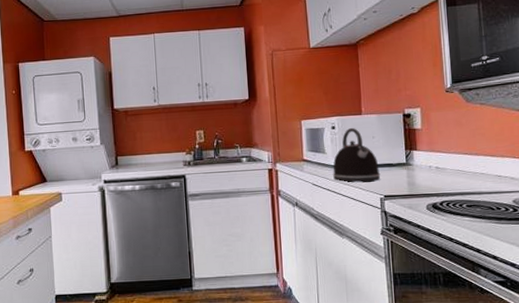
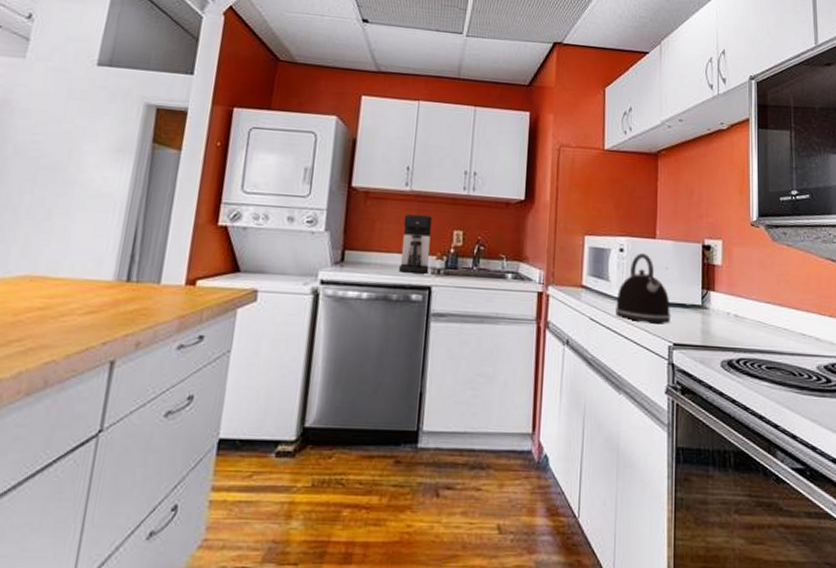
coffee maker: none [157,122,182,167] -> present [399,214,432,274]

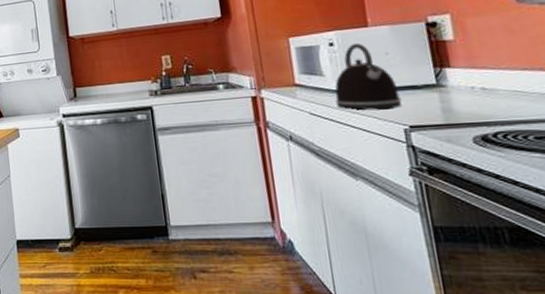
coffee maker: present [399,214,432,274] -> none [117,48,148,98]

